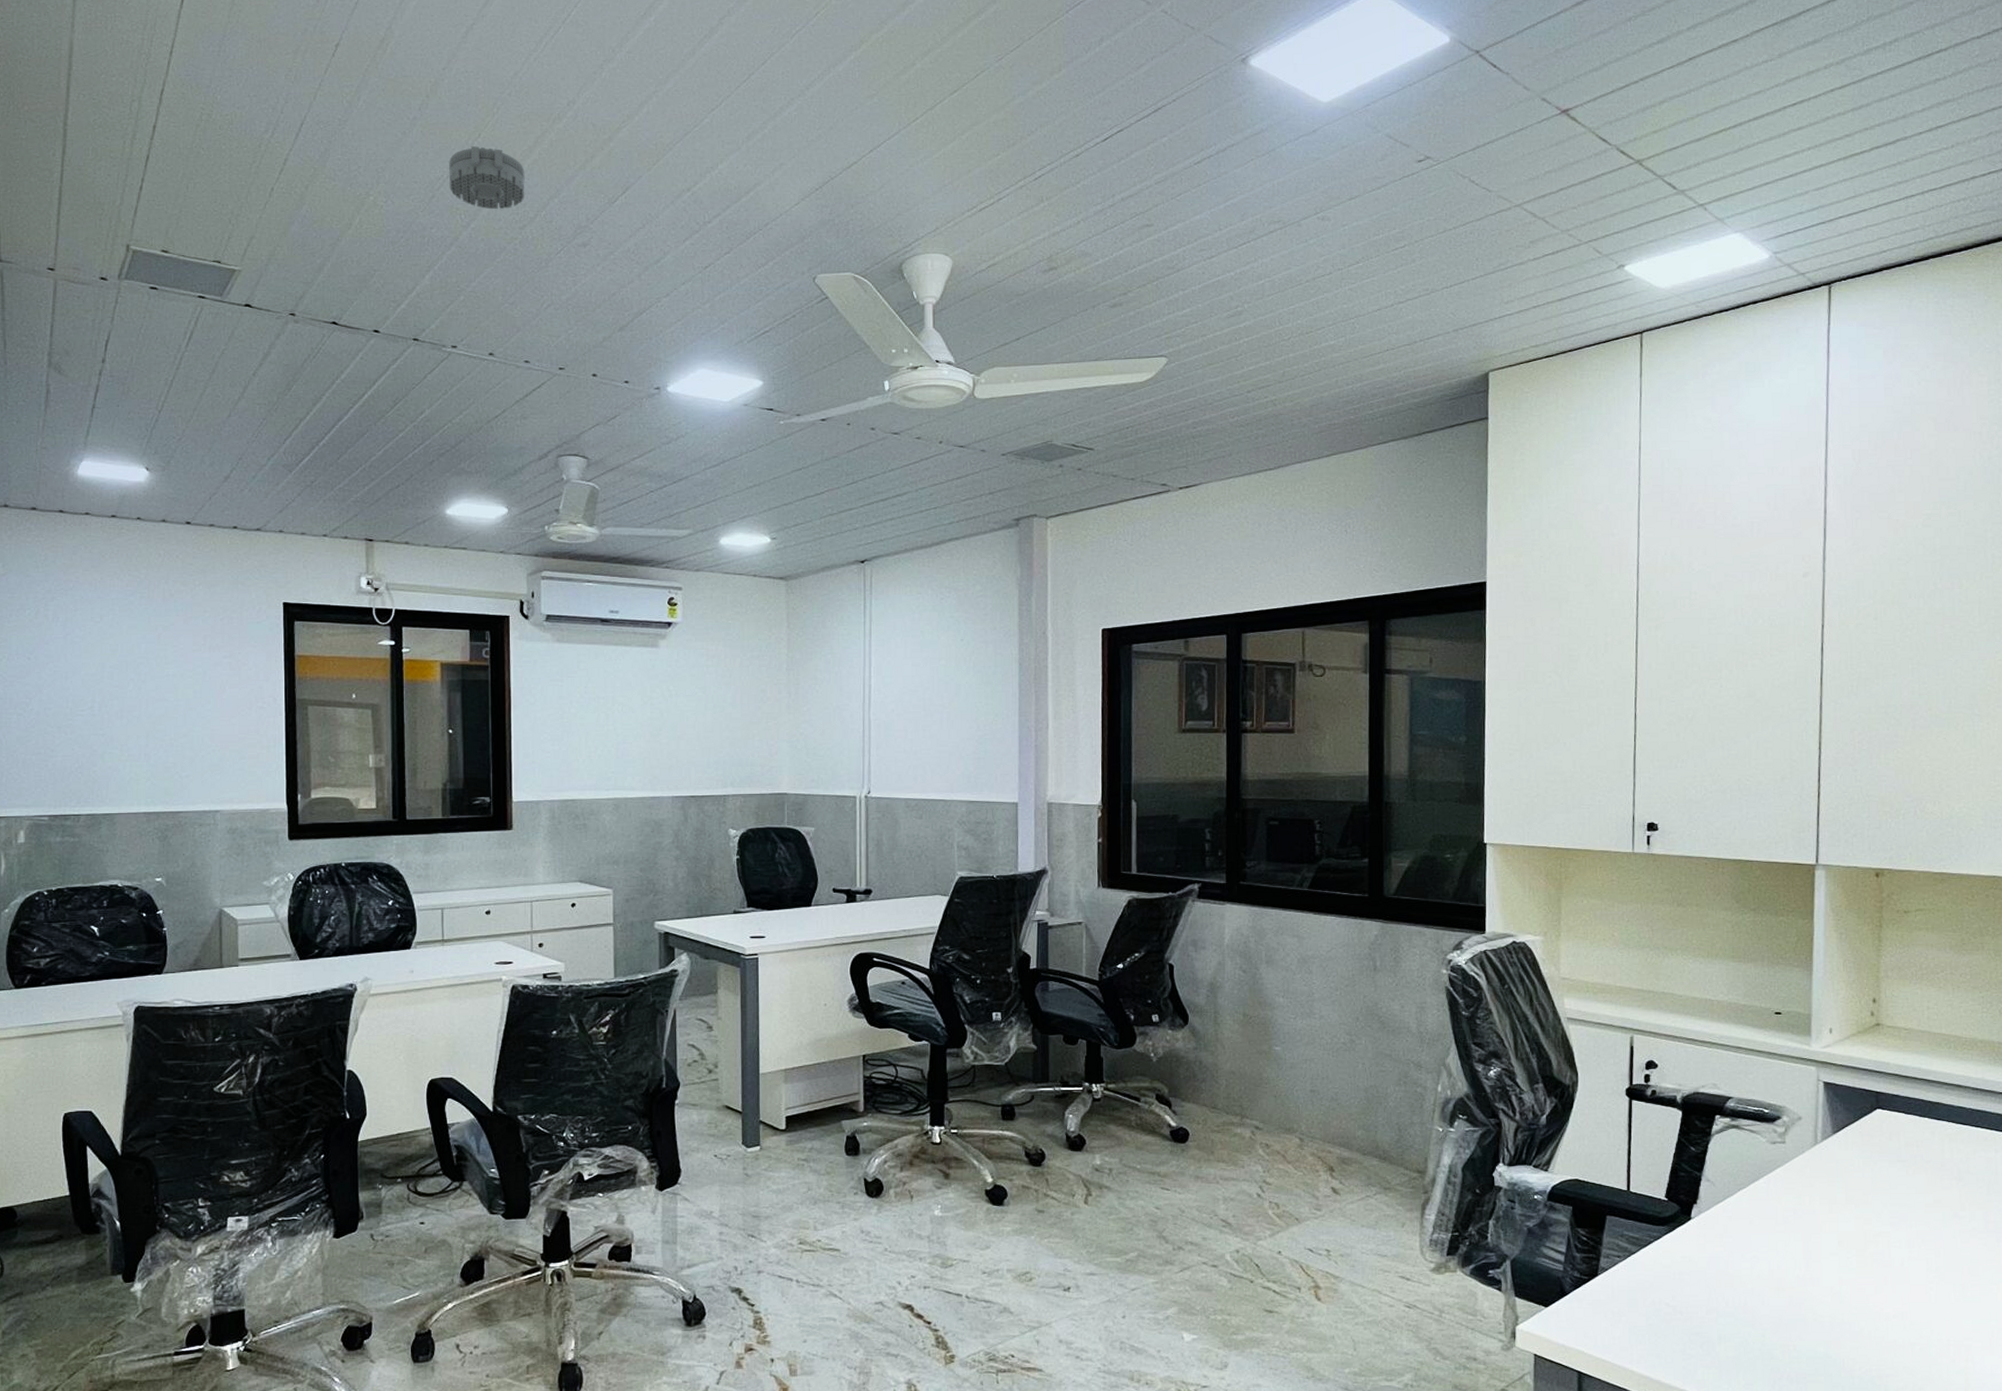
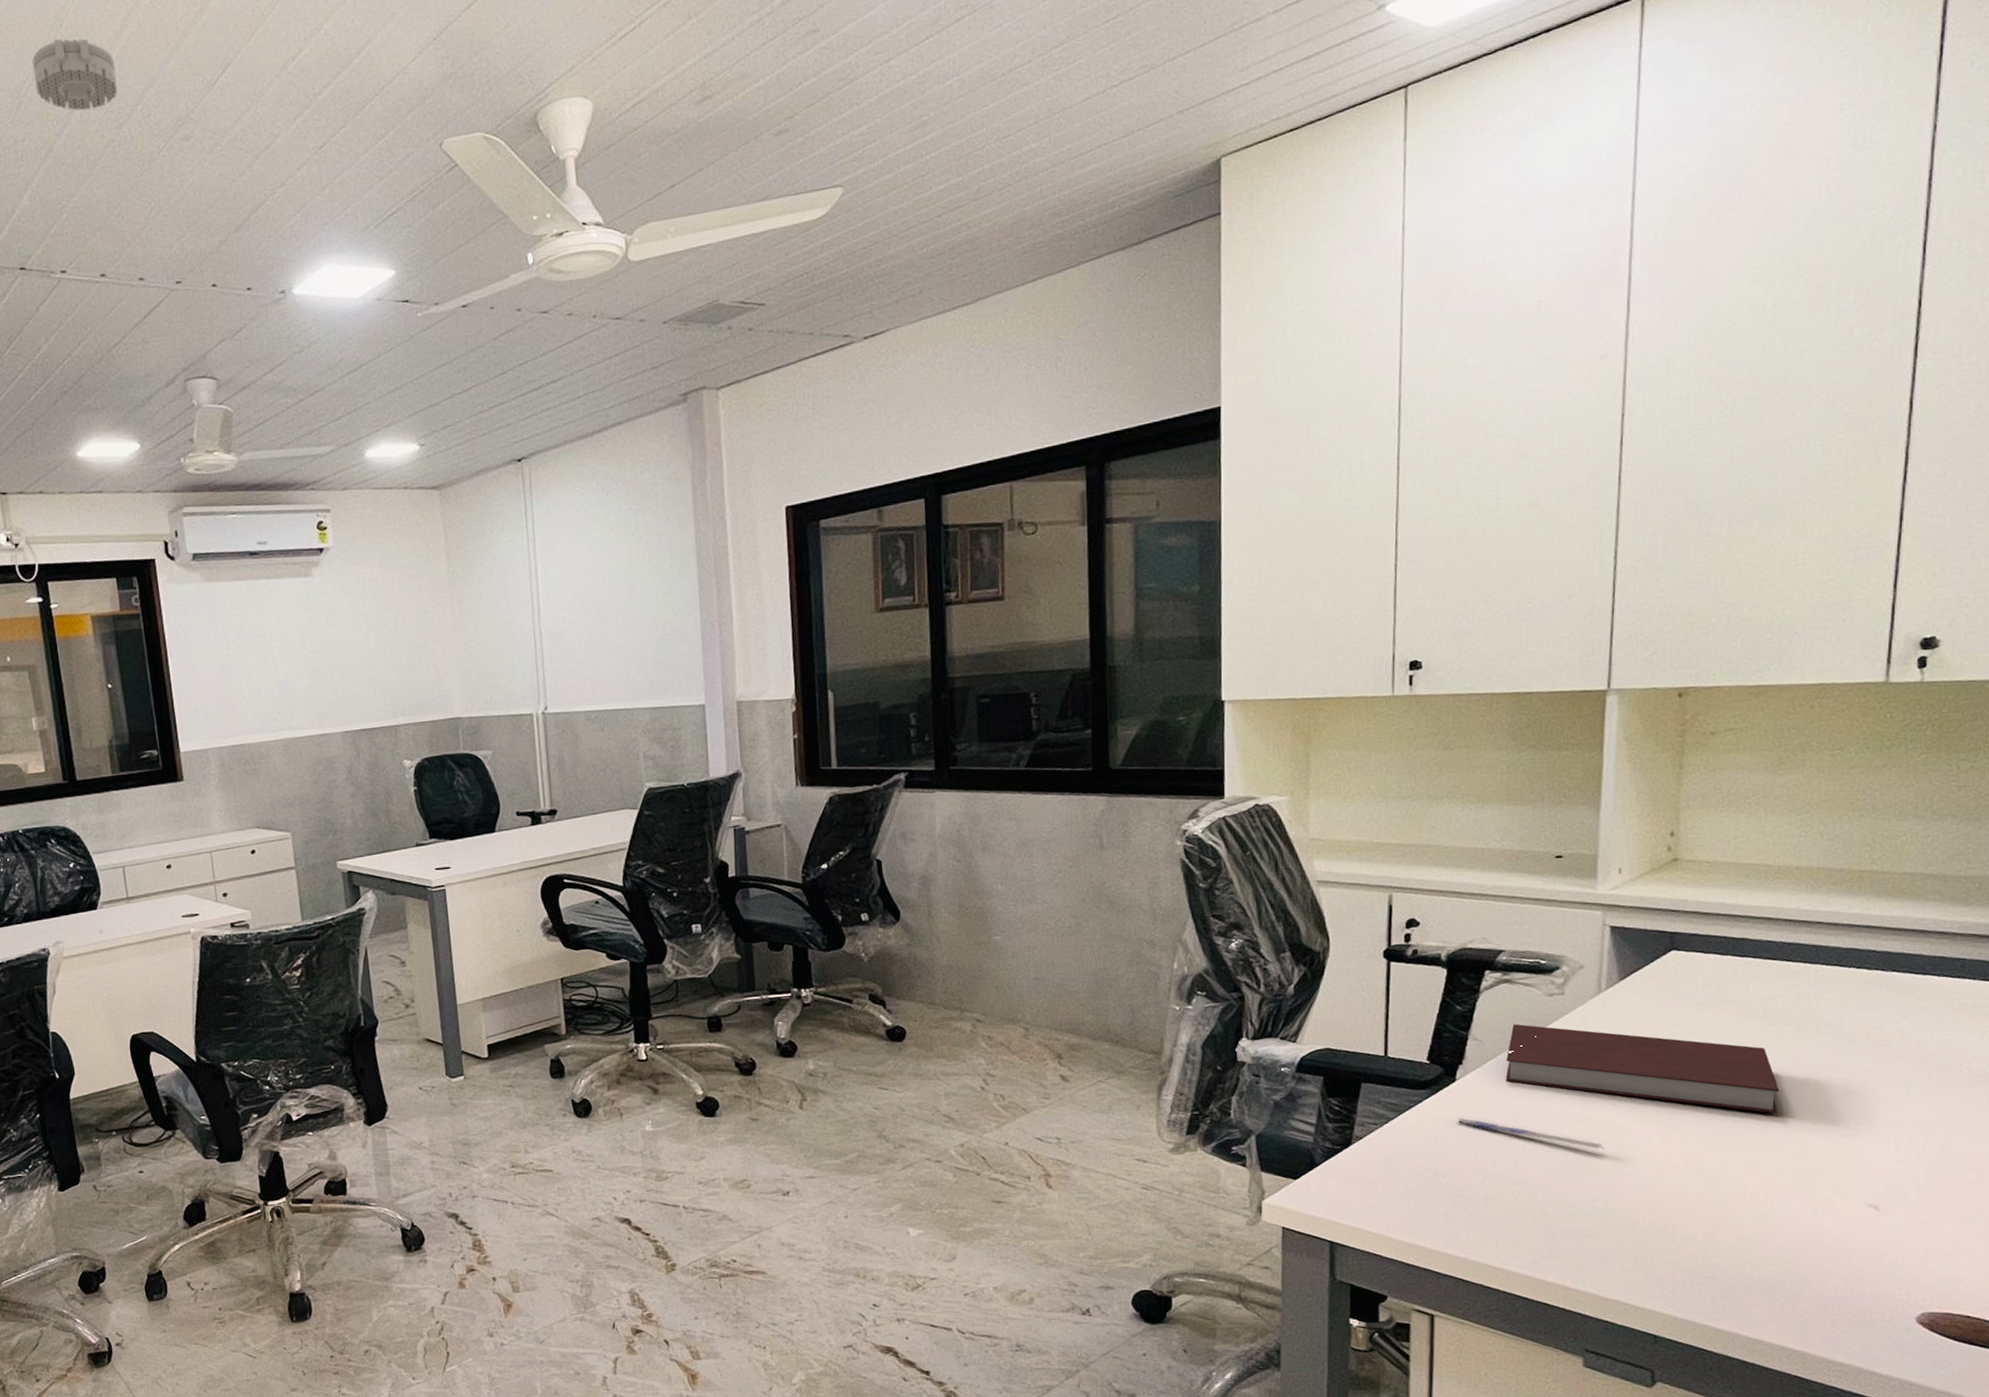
pen: none [1693,1256,1825,1295] -> present [1458,1117,1606,1150]
notebook: none [1735,1168,1975,1271] -> present [1505,1024,1780,1114]

